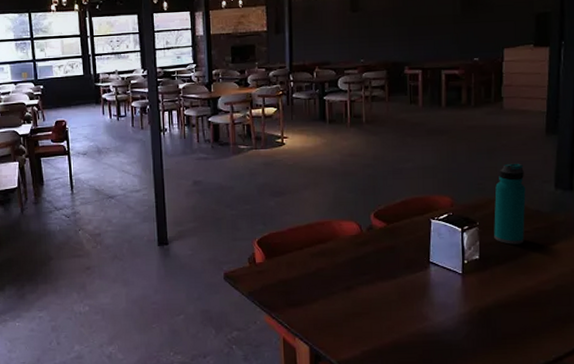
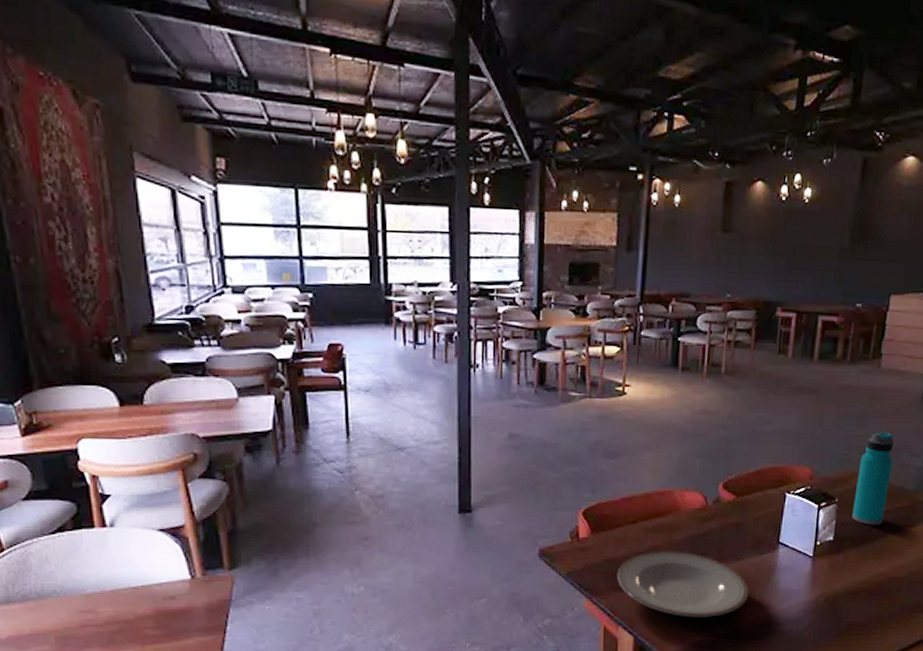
plate: none [290,272,408,329] -> present [617,551,749,618]

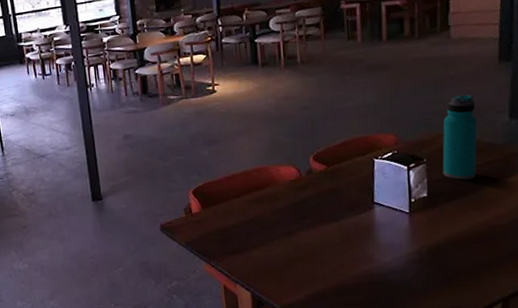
plate: present [617,551,749,618] -> none [229,217,352,274]

